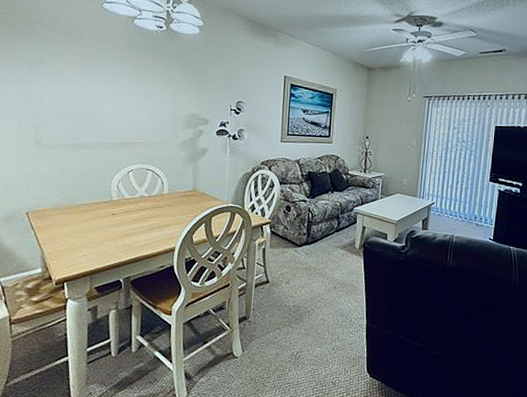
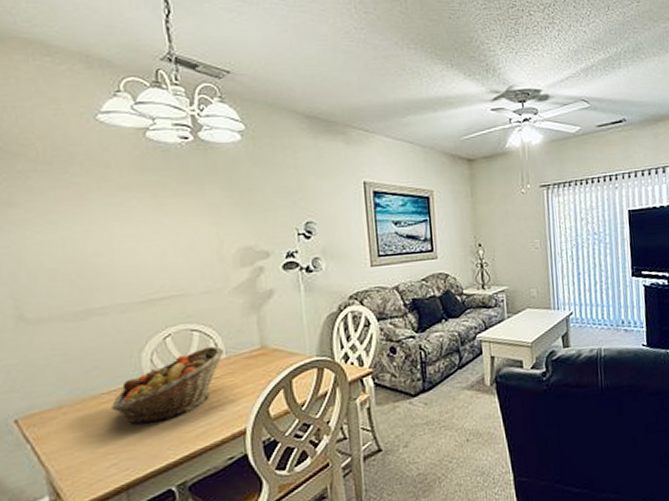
fruit basket: none [88,183,167,231] -> present [112,346,224,425]

